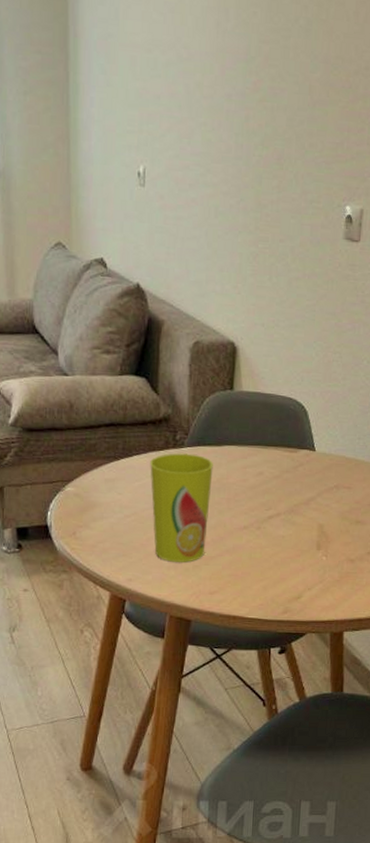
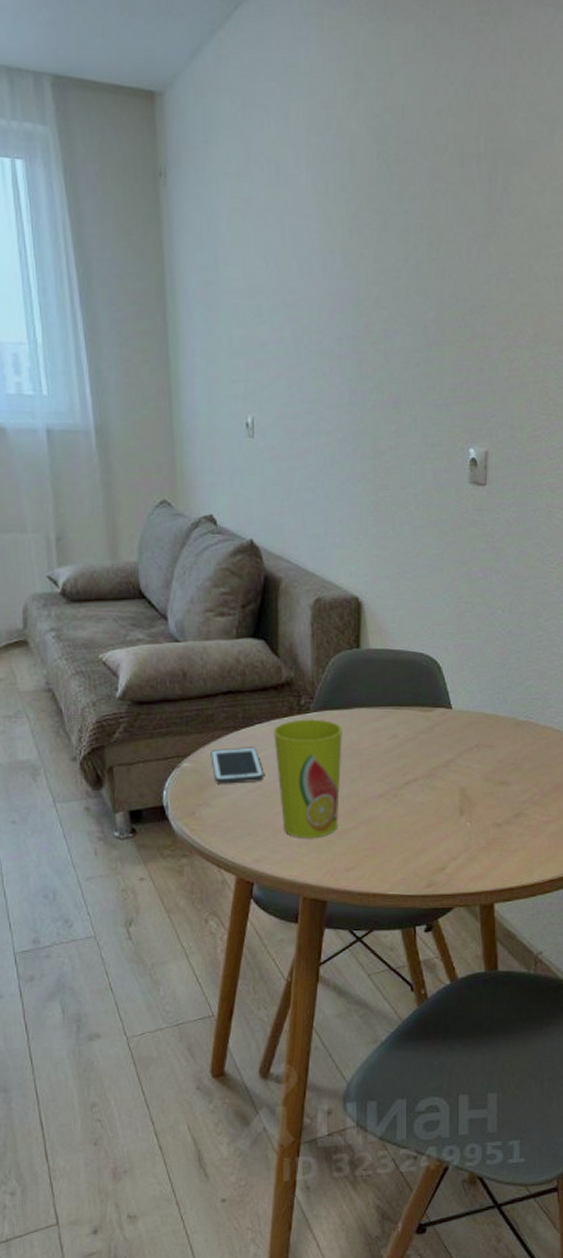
cell phone: none [92,475,140,509] -> present [210,747,264,784]

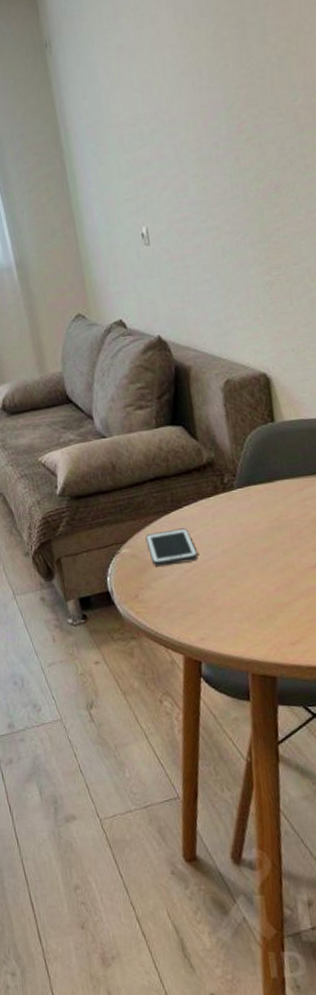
cup: present [273,719,342,838] -> none [201,495,277,614]

